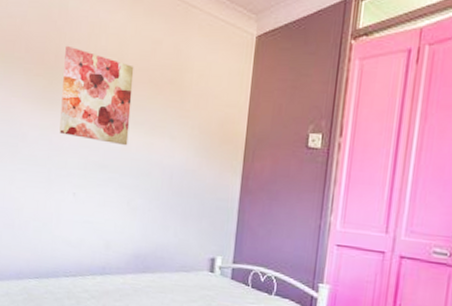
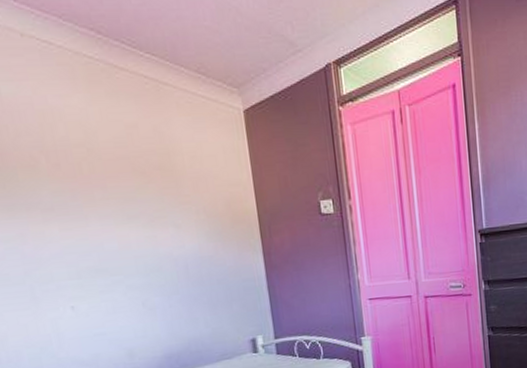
wall art: present [59,45,134,146] -> none [11,139,126,244]

